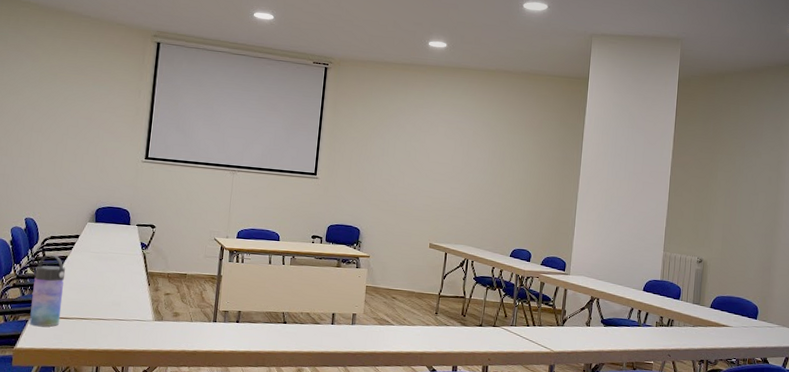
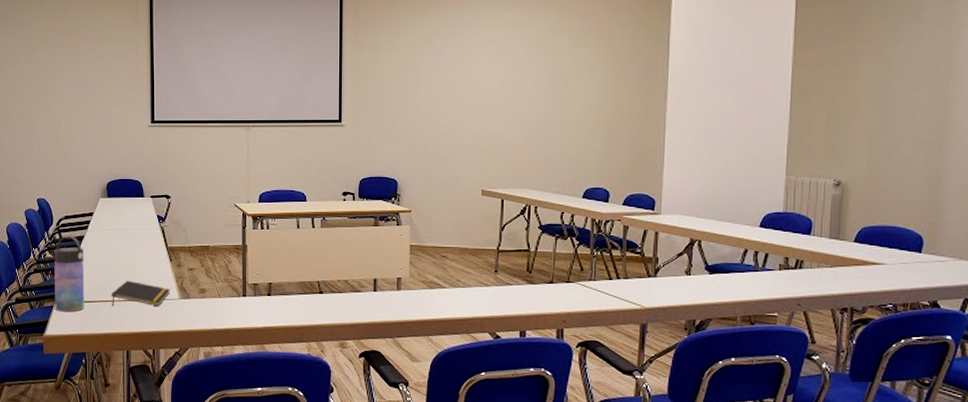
notepad: none [87,300,146,326] -> present [111,280,170,307]

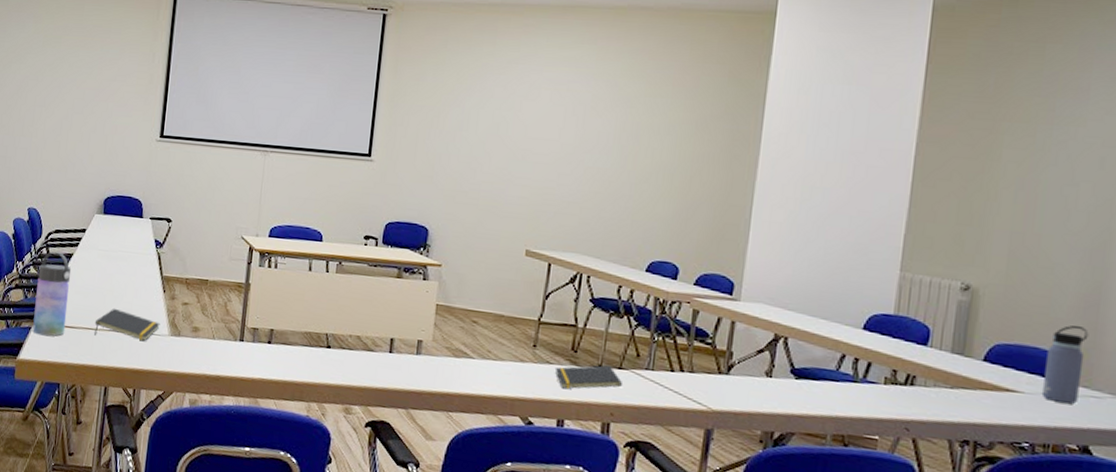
notepad: none [514,280,572,305] -> present [554,365,623,389]
water bottle: none [899,204,933,269] -> present [1041,325,1089,404]

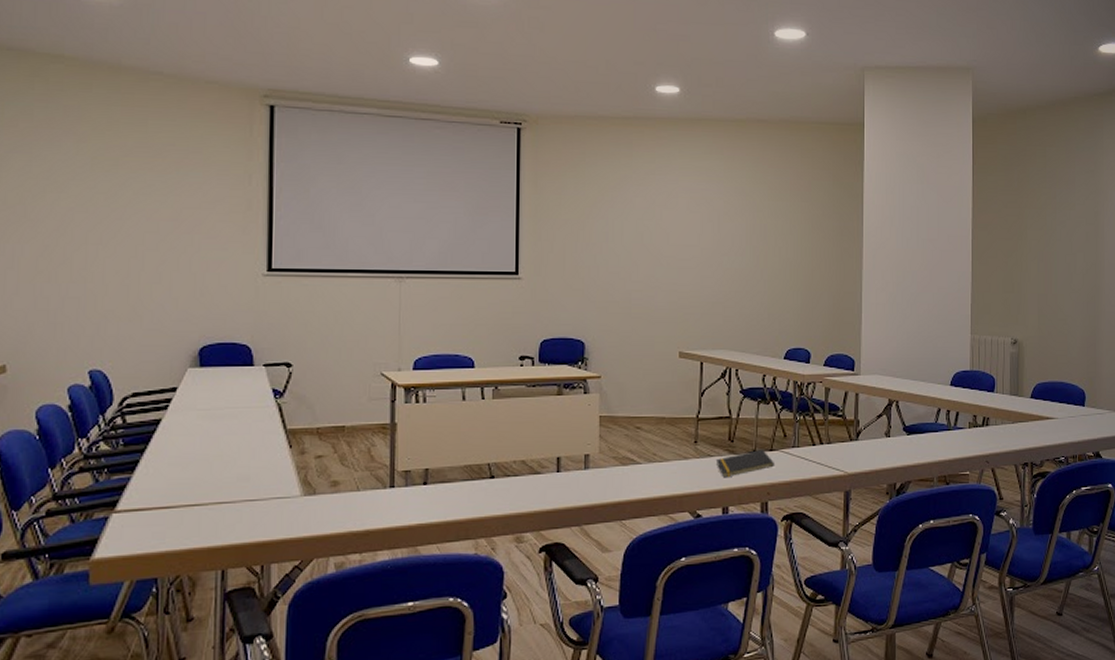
water bottle: present [32,251,72,337] -> none [111,418,161,525]
notepad: present [94,308,160,341] -> none [200,475,289,512]
water bottle: present [1041,325,1089,404] -> none [1068,361,1092,422]

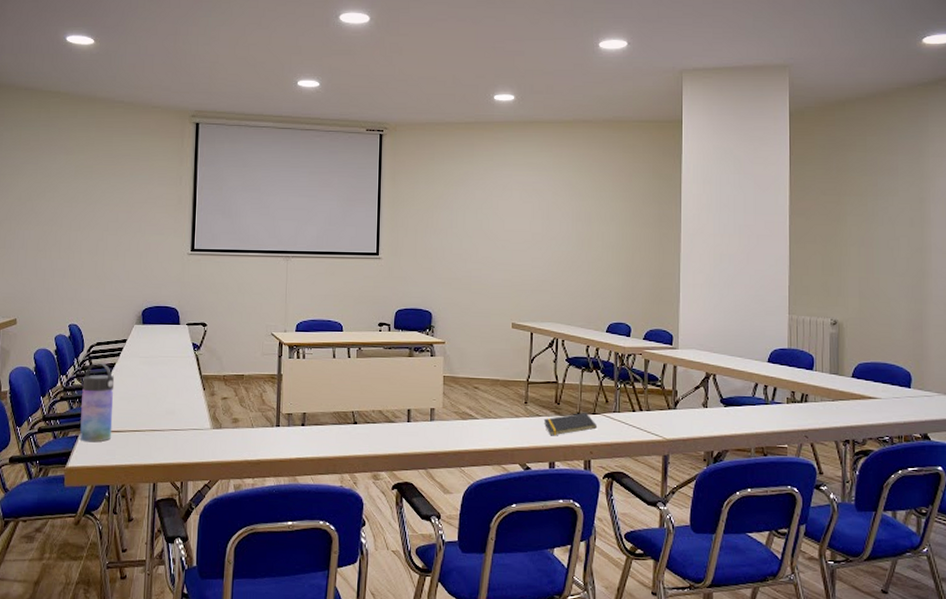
water bottle: none [111,418,161,525] -> present [80,362,115,443]

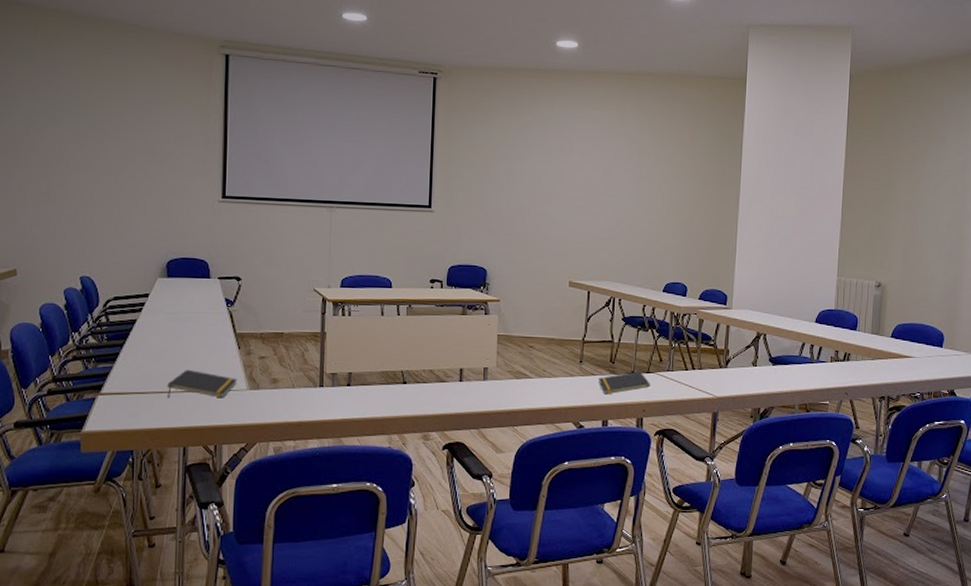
water bottle: present [80,362,115,443] -> none [97,318,136,405]
notepad: none [140,409,202,437] -> present [167,369,238,399]

